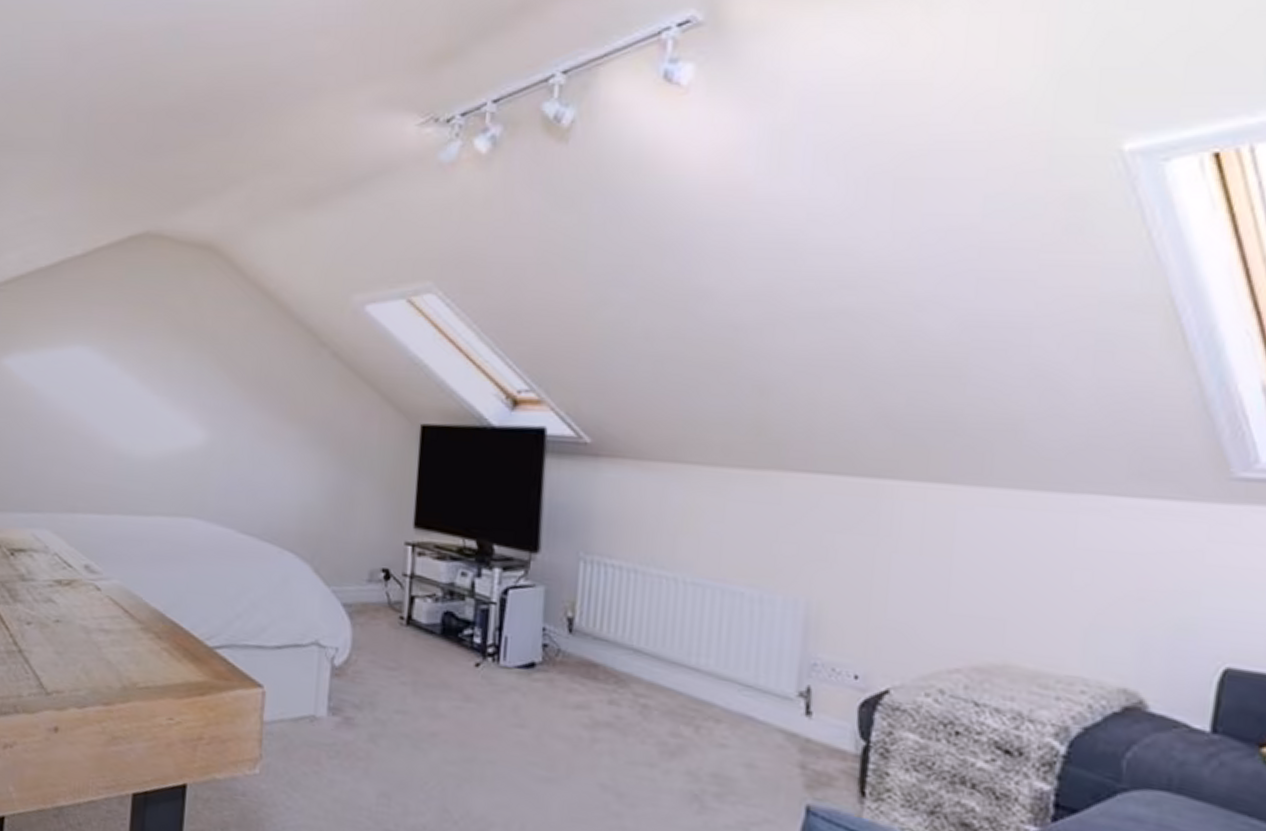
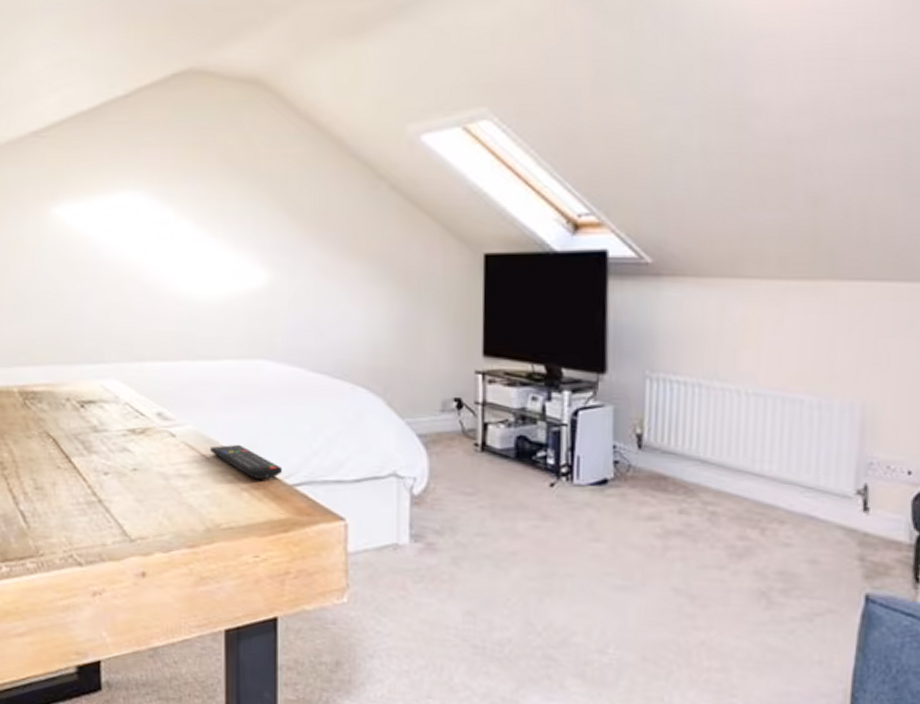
remote control: none [133,602,205,640] -> present [210,444,283,480]

